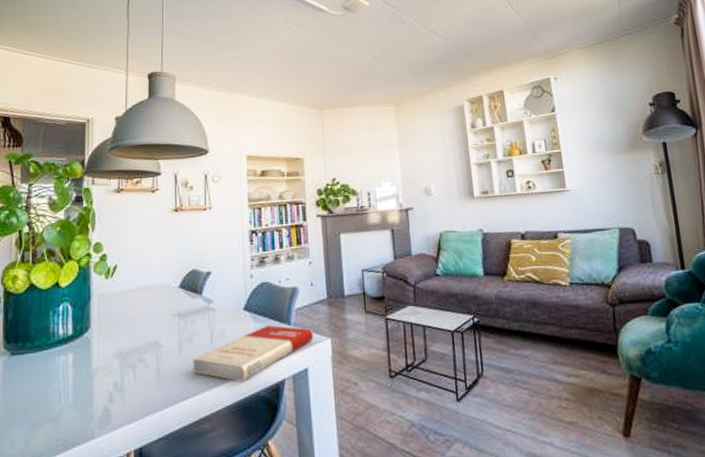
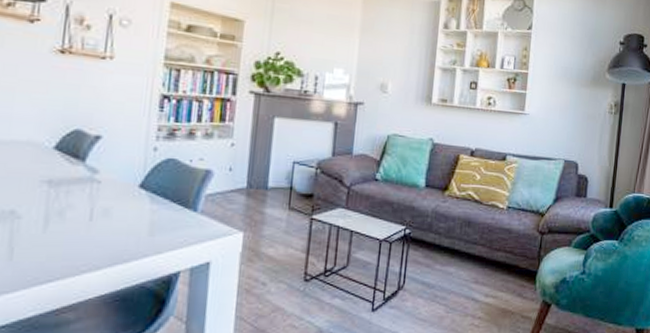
book: present [193,325,314,381] -> none [60,209,224,268]

